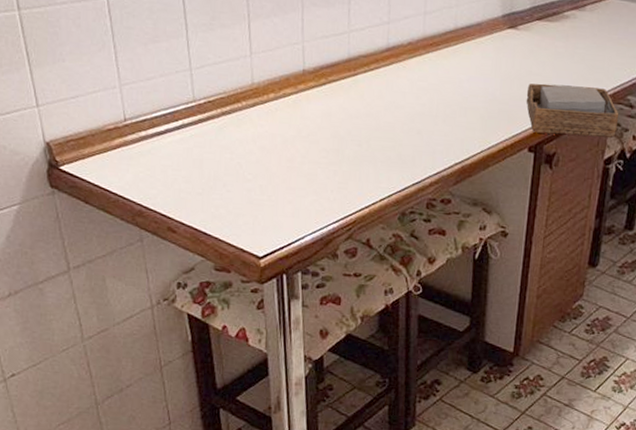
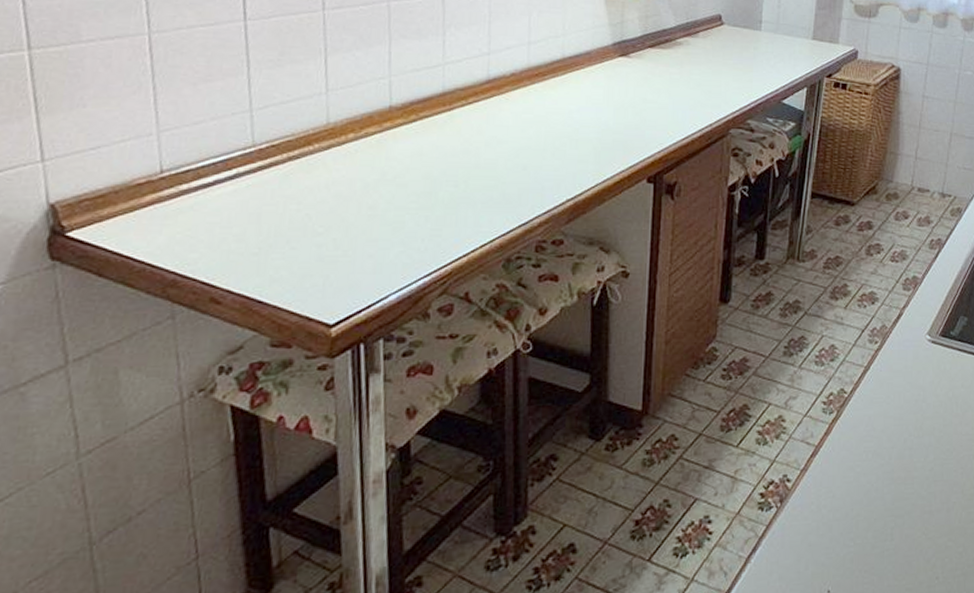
napkin holder: present [526,83,619,139] -> none [642,110,740,164]

